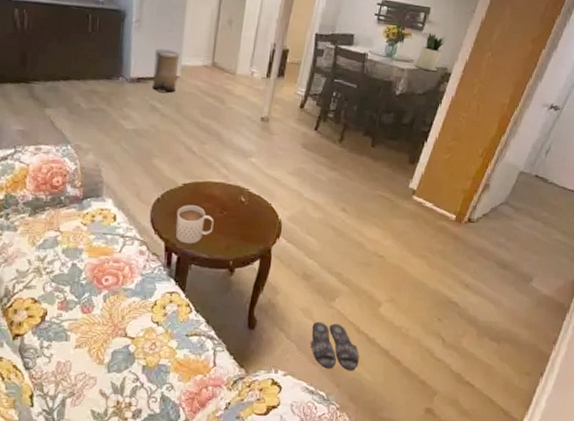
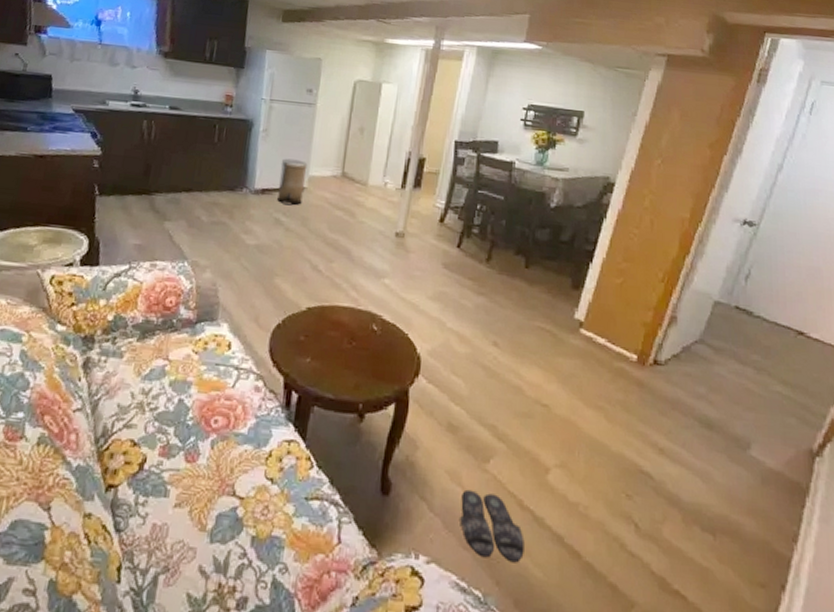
mug: present [175,205,214,244] -> none [296,332,342,381]
planter: present [413,32,446,72] -> none [569,138,605,182]

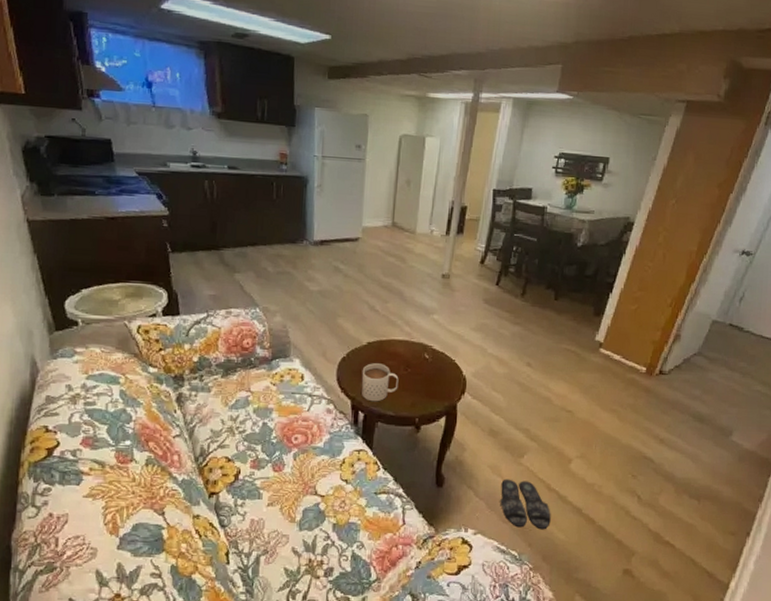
pedal bin: present [277,158,308,205] -> none [335,211,361,254]
mug: none [296,332,342,381] -> present [361,363,399,402]

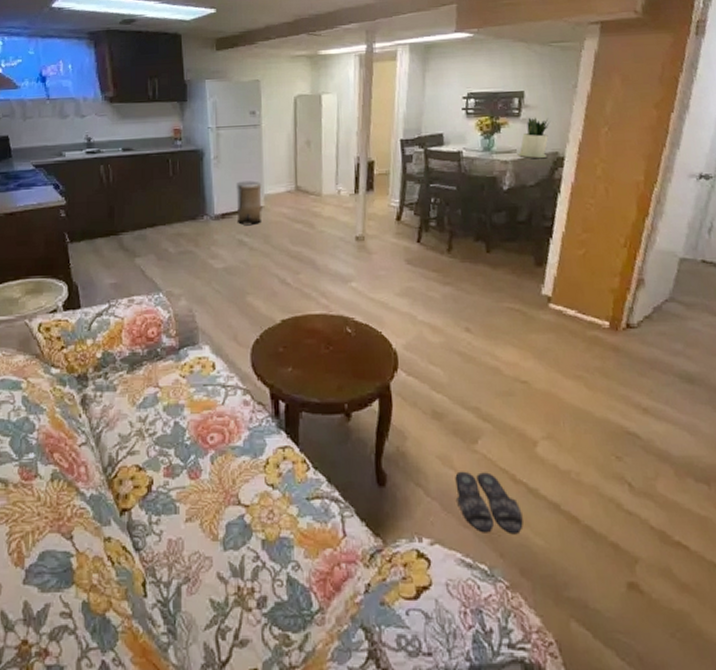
pedal bin: none [335,211,361,254] -> present [237,181,262,225]
mug: present [361,363,399,402] -> none [278,343,321,388]
planter: none [594,182,627,222] -> present [517,117,550,159]

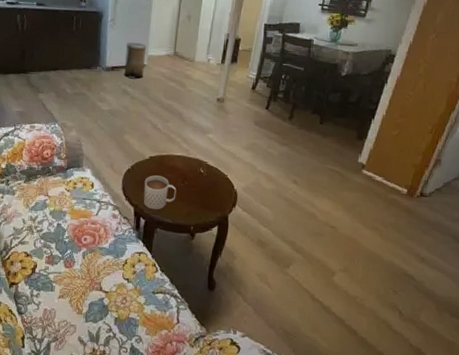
mug: none [278,343,321,388] -> present [143,175,177,210]
slippers: present [455,471,523,535] -> none [267,287,315,337]
planter: present [517,117,550,159] -> none [358,18,388,54]

